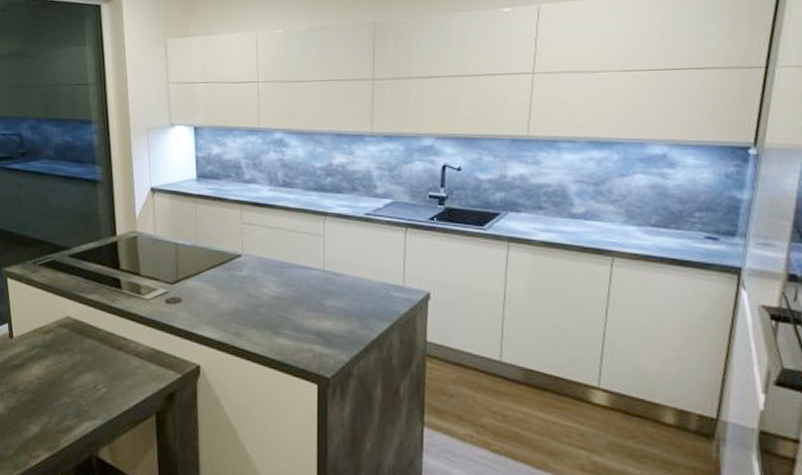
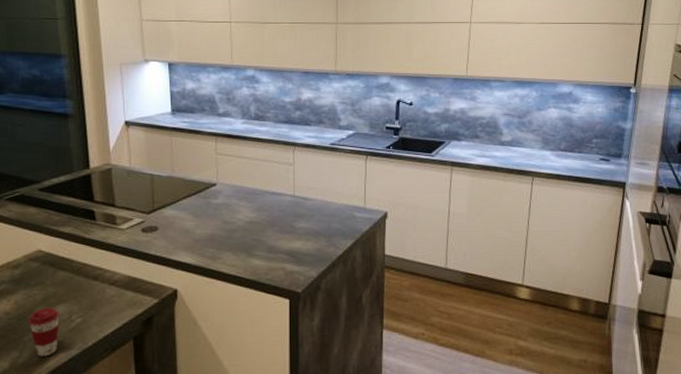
coffee cup: none [57,375,87,425] -> present [28,308,60,357]

